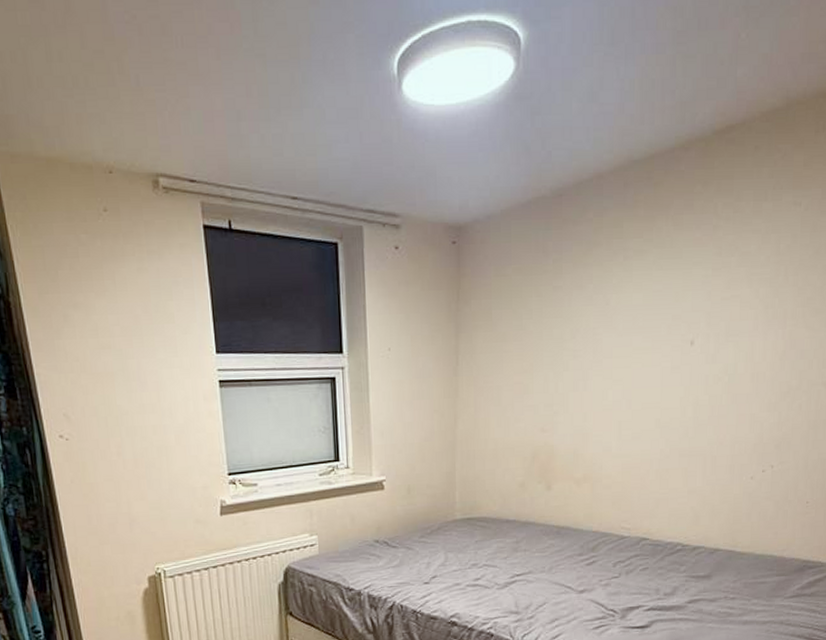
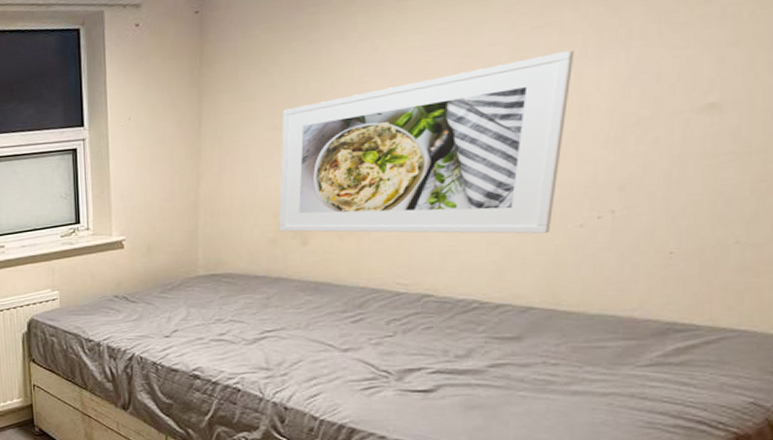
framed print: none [527,323,750,484] -> present [279,50,575,234]

